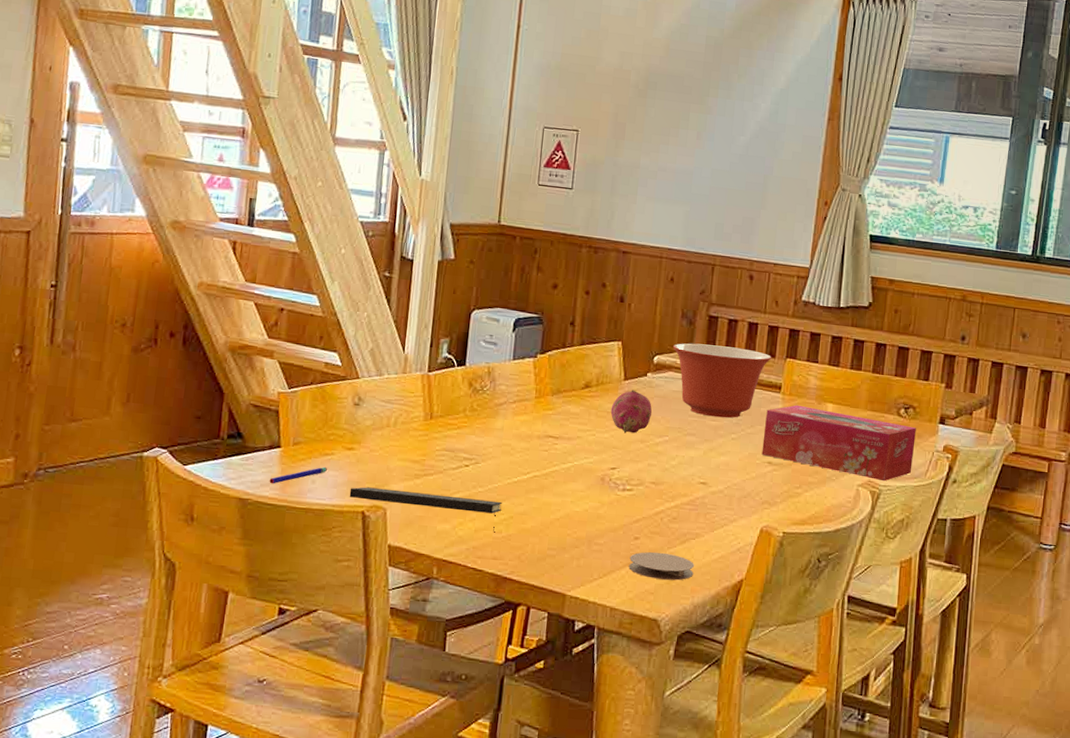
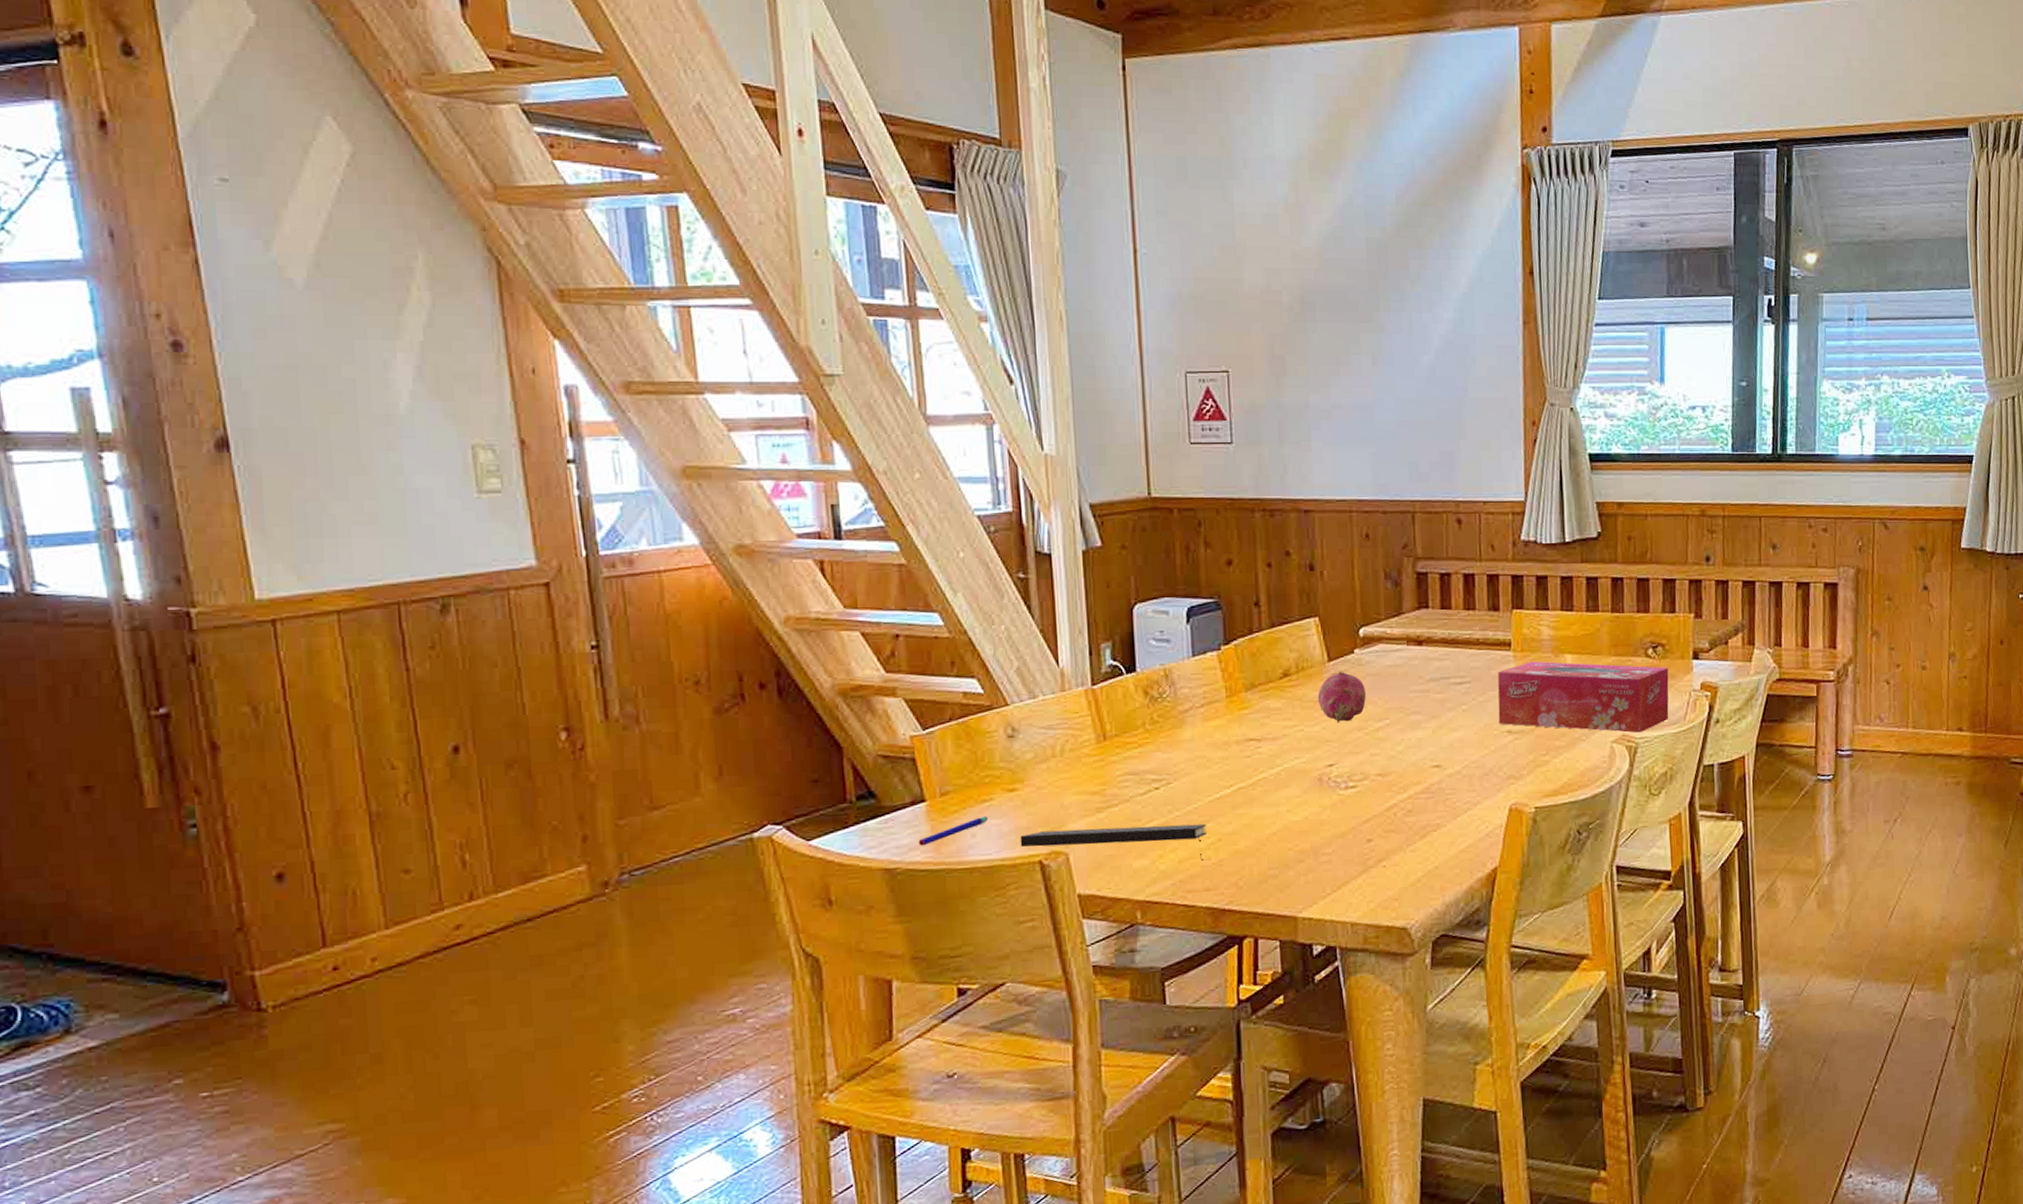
coaster: present [629,551,694,581] -> none [1364,851,1440,883]
mixing bowl: present [672,343,771,418] -> none [1379,605,1495,689]

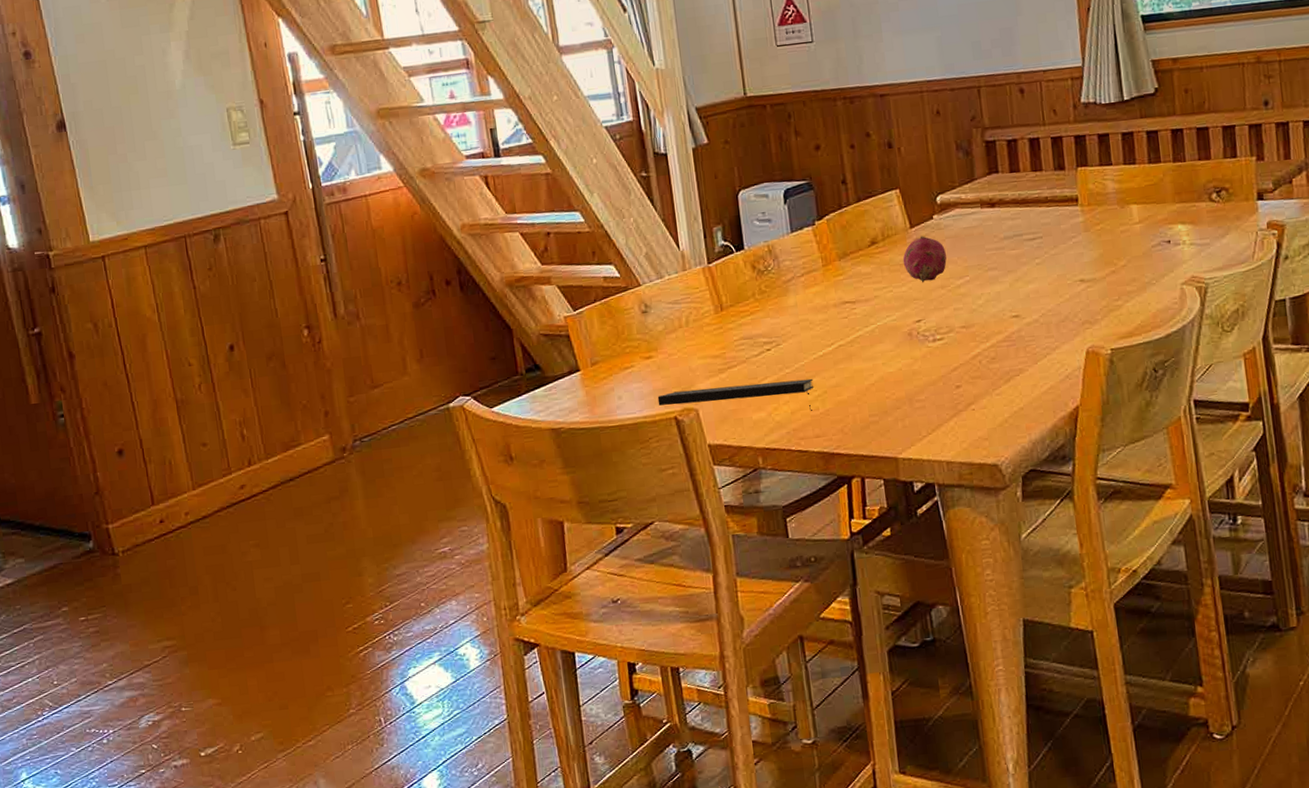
pen: present [918,815,988,846] -> none [576,380,630,409]
tissue box: present [1498,661,1669,733] -> none [1067,210,1237,275]

